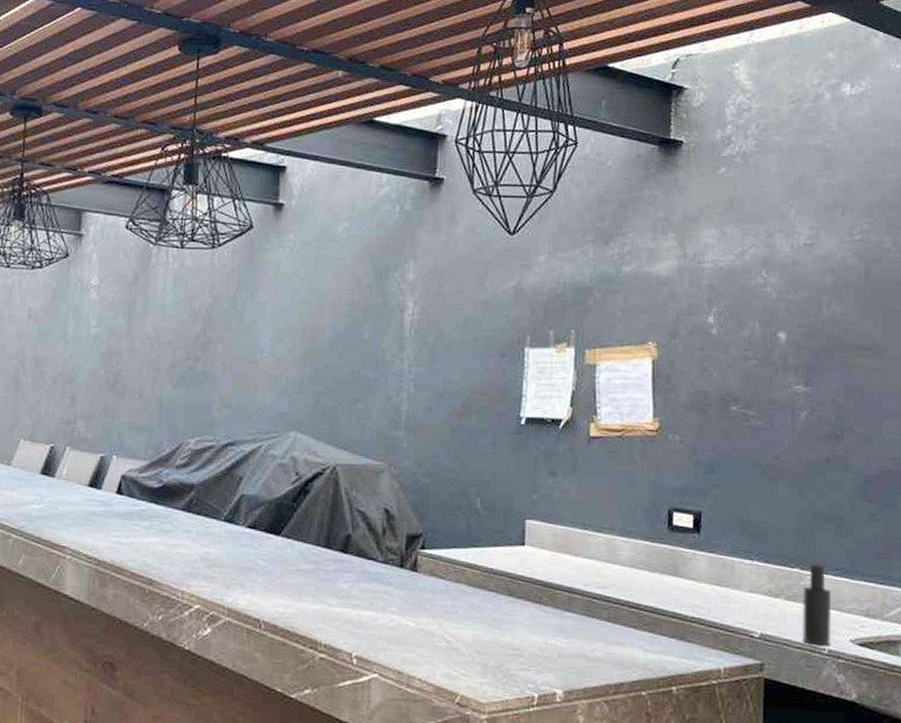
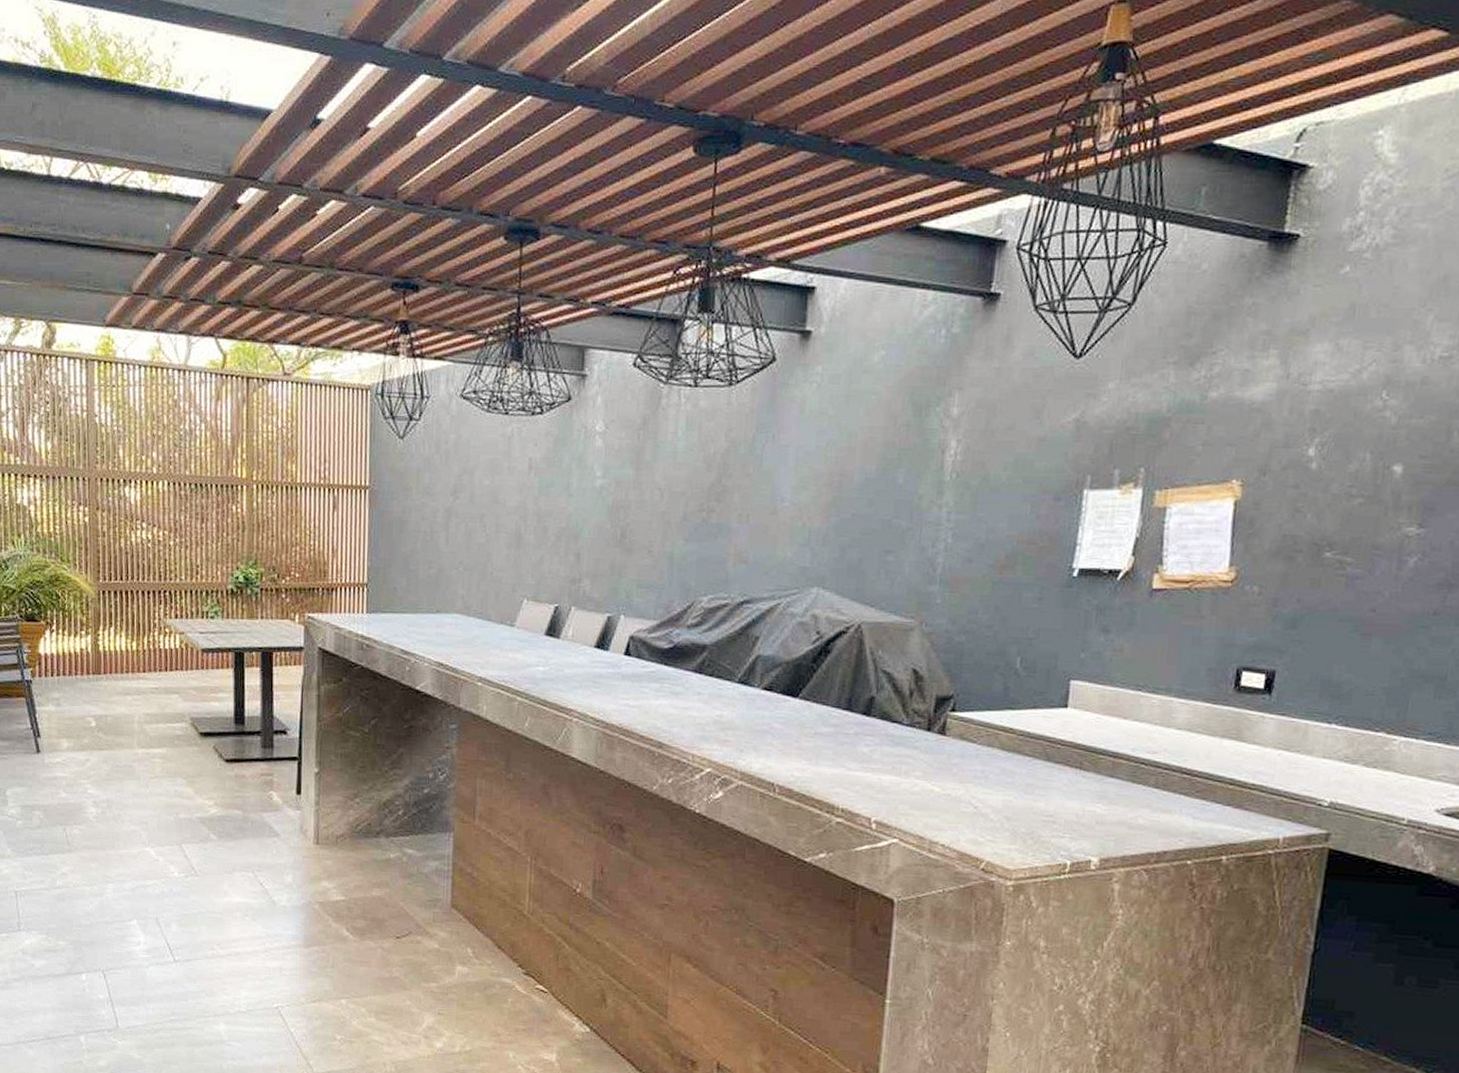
soap dispenser: present [802,563,832,645] -> none [1379,727,1420,815]

